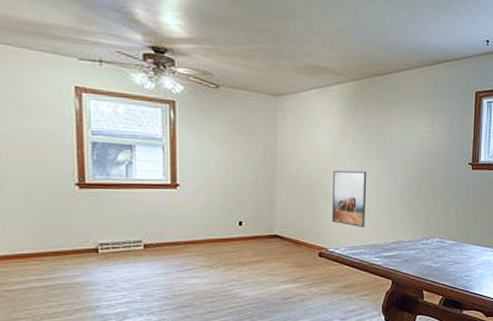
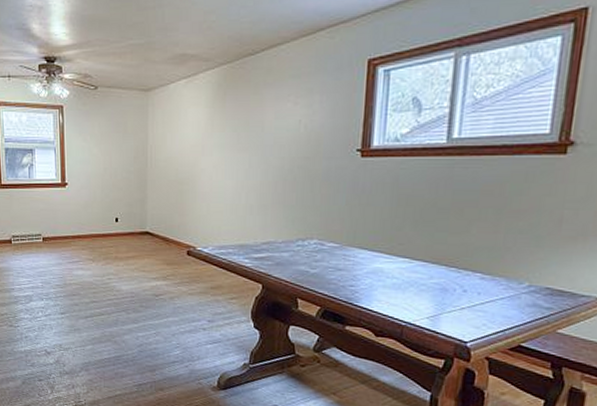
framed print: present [331,170,367,227] -> none [199,164,236,225]

